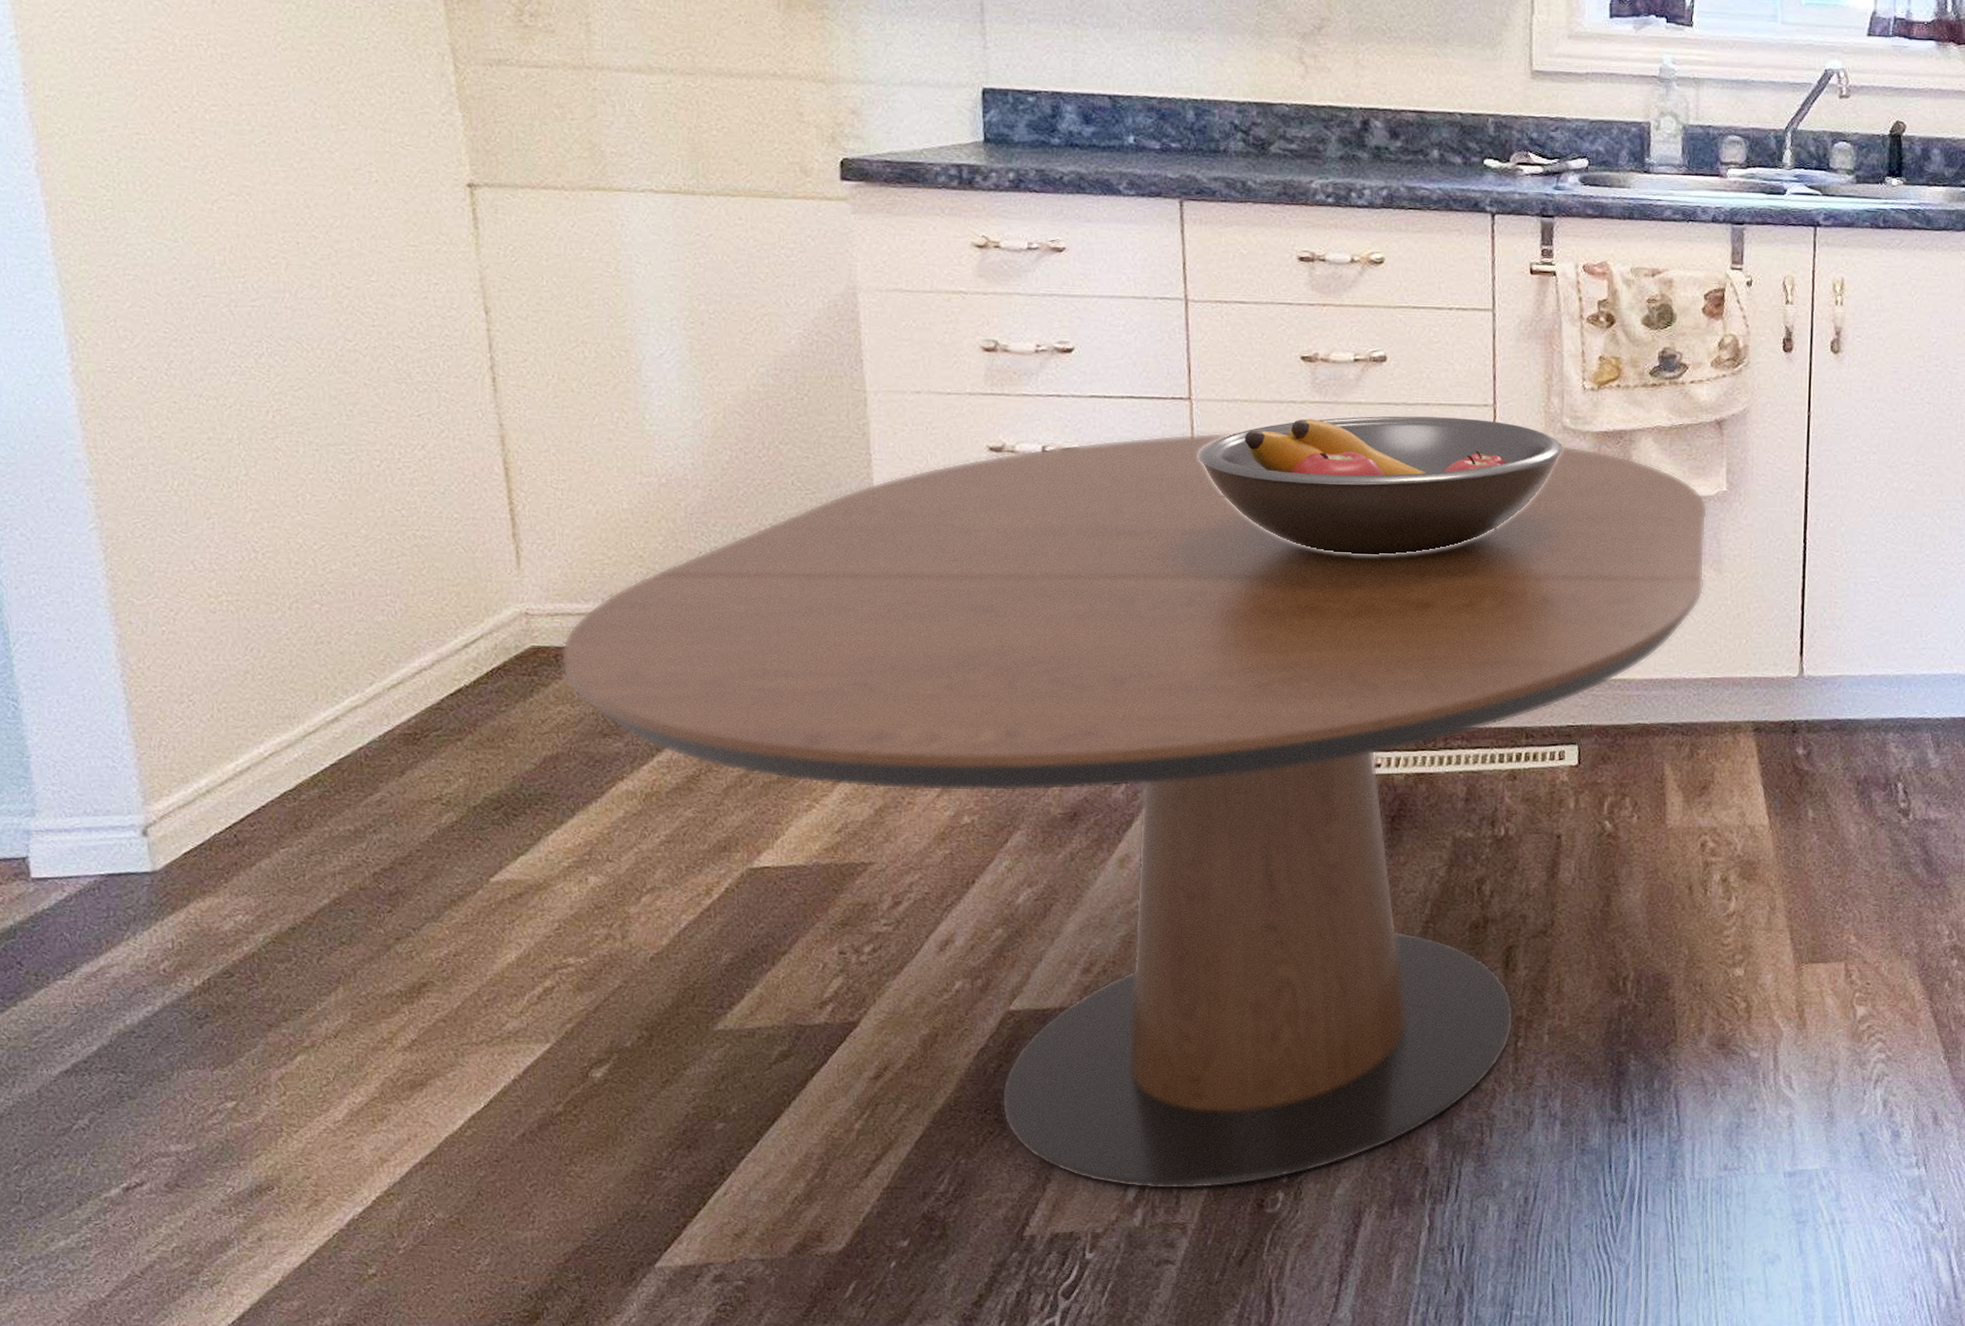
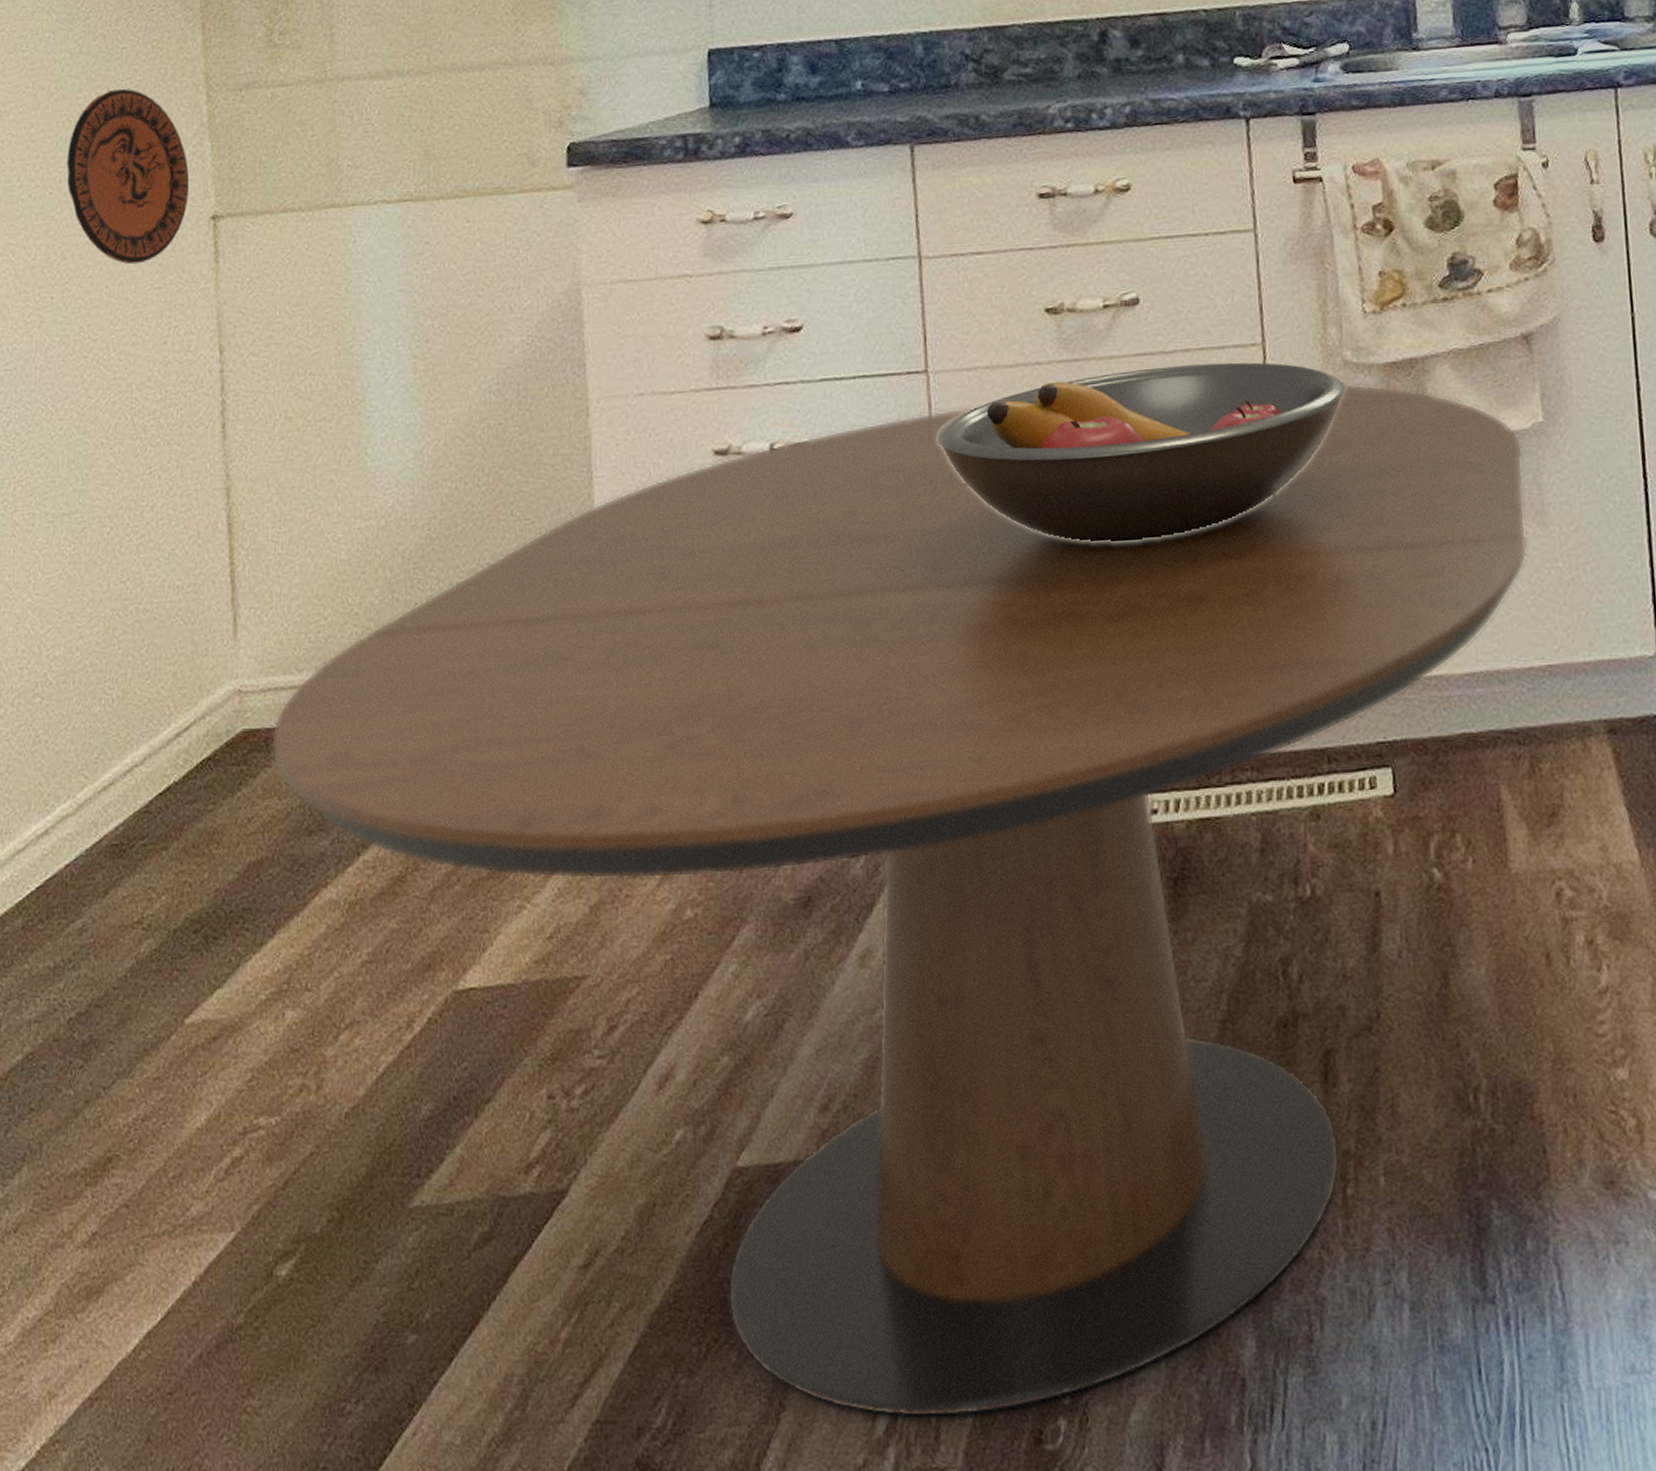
decorative plate: none [302,48,441,221] -> present [67,89,189,265]

